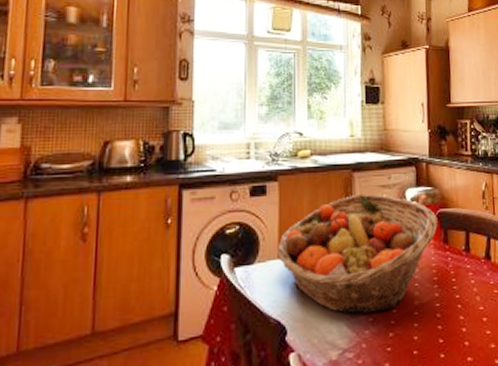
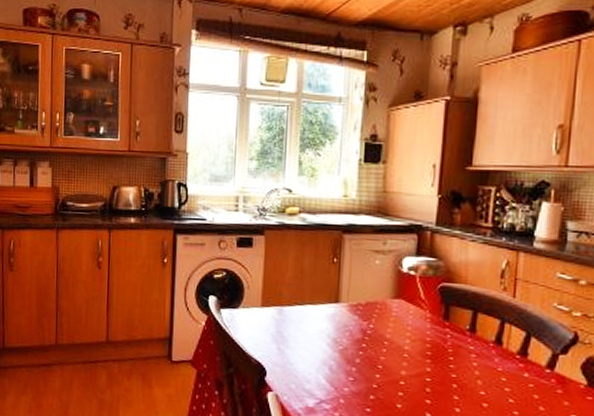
fruit basket: present [277,193,438,314] -> none [261,256,438,375]

